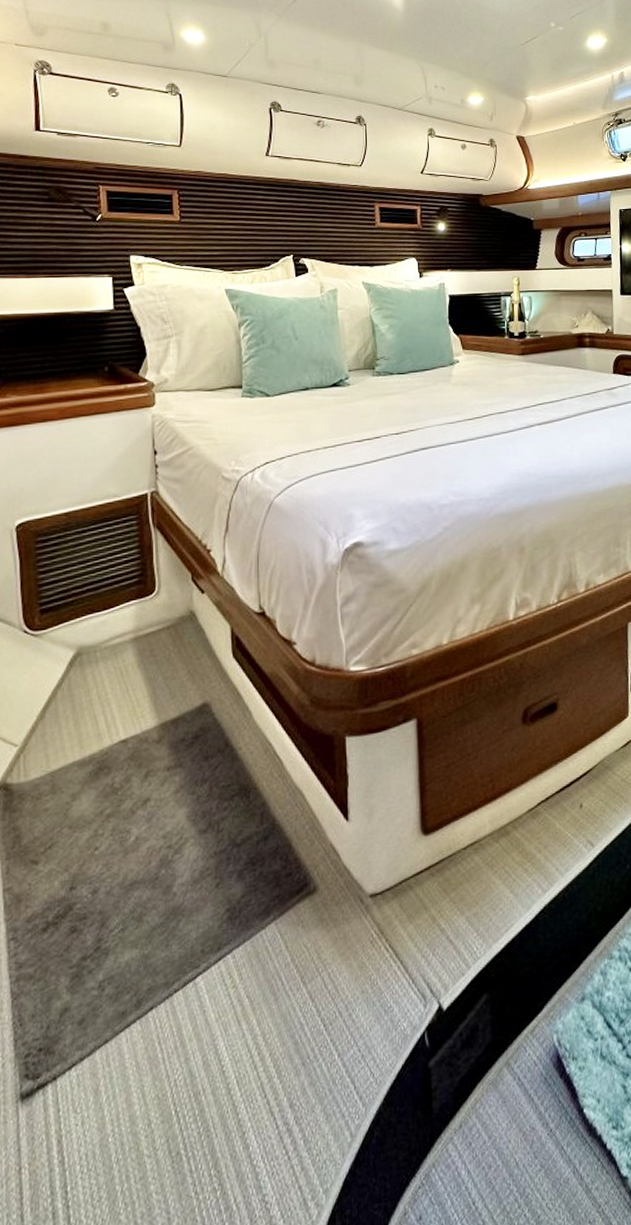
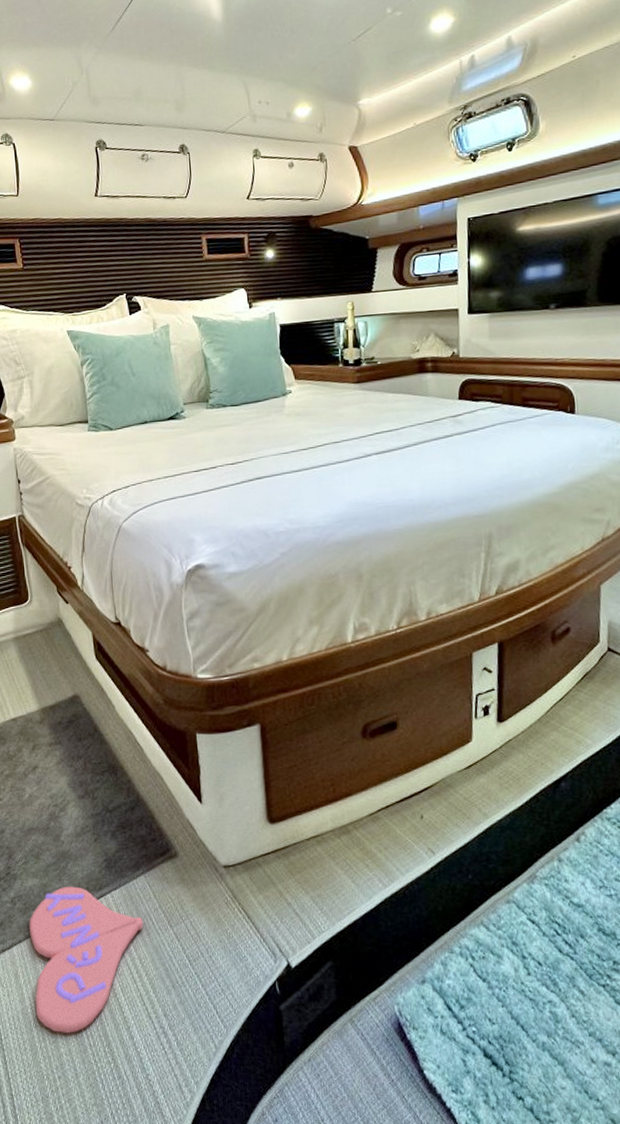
slippers: none [119,951,271,1163] -> present [29,886,144,1033]

